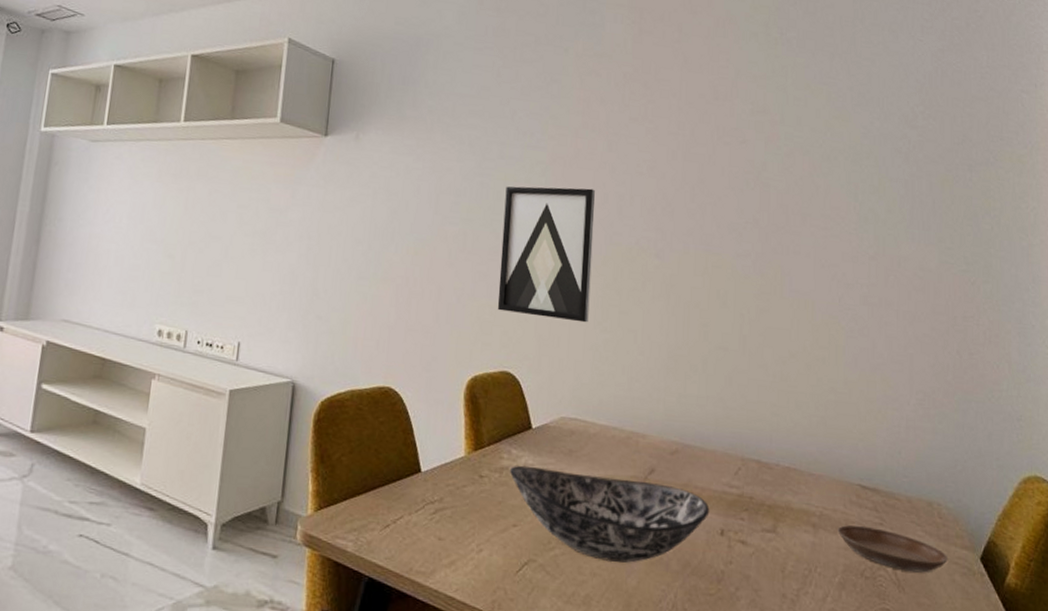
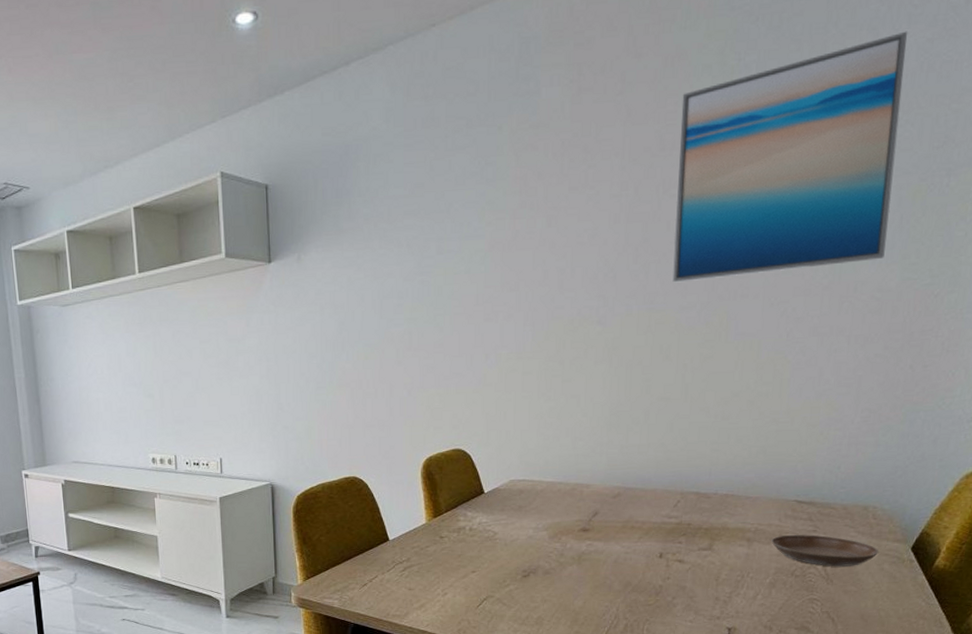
wall art: present [497,186,595,323] -> none [445,268,536,397]
bowl: present [509,465,710,563] -> none [466,523,650,590]
wall art: none [728,38,922,239] -> present [672,31,907,283]

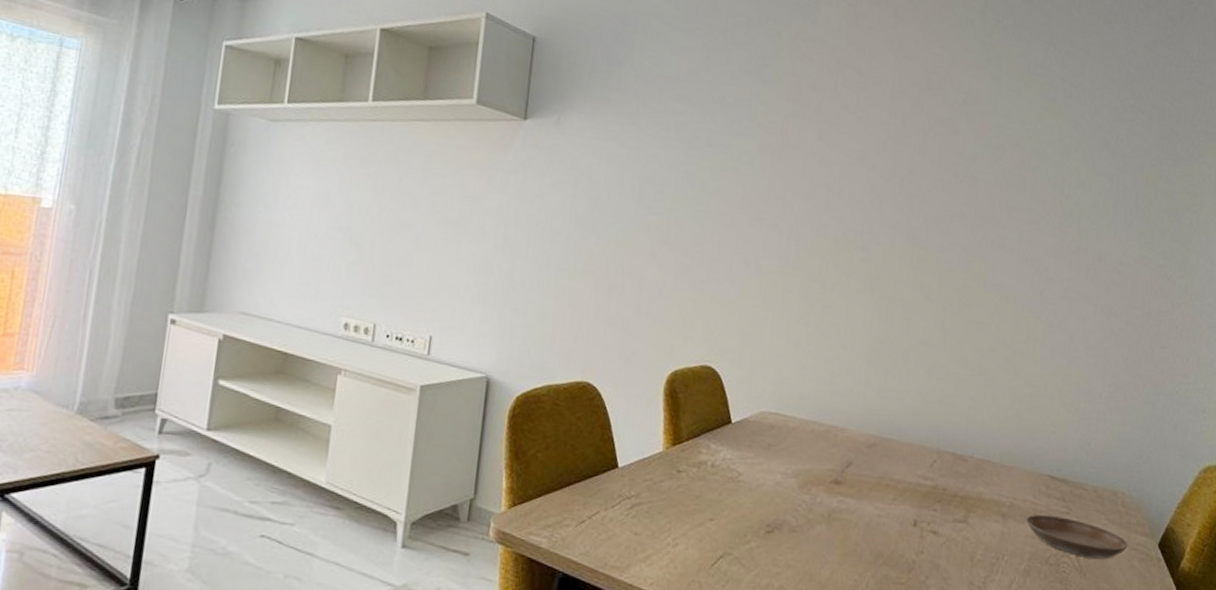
wall art: present [672,31,907,283] -> none [935,29,1136,234]

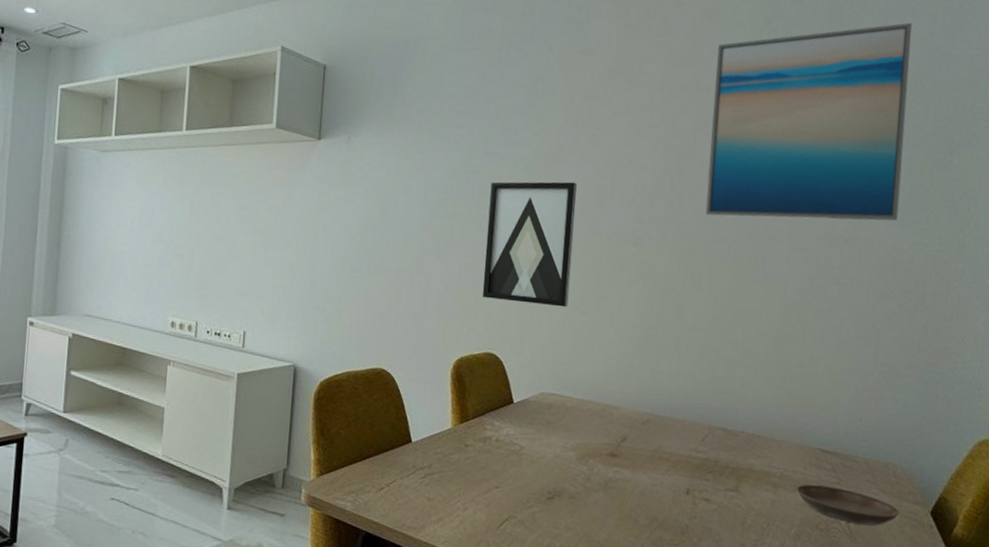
wall art: none [700,175,803,317] -> present [482,181,577,307]
wall art: none [935,29,1136,234] -> present [705,22,912,221]

